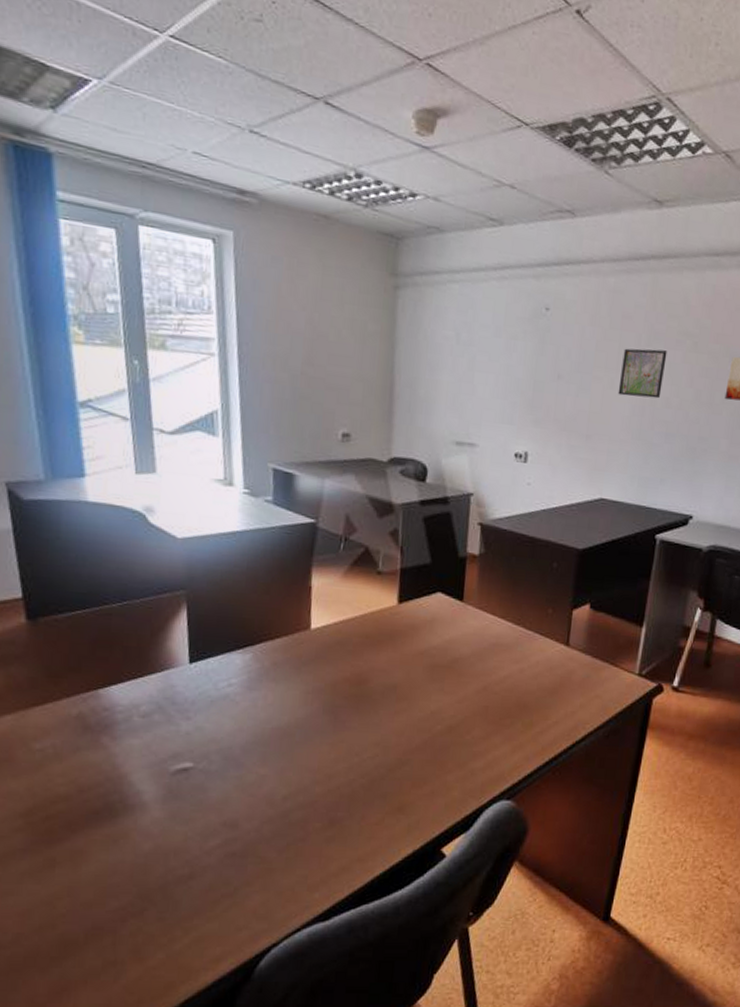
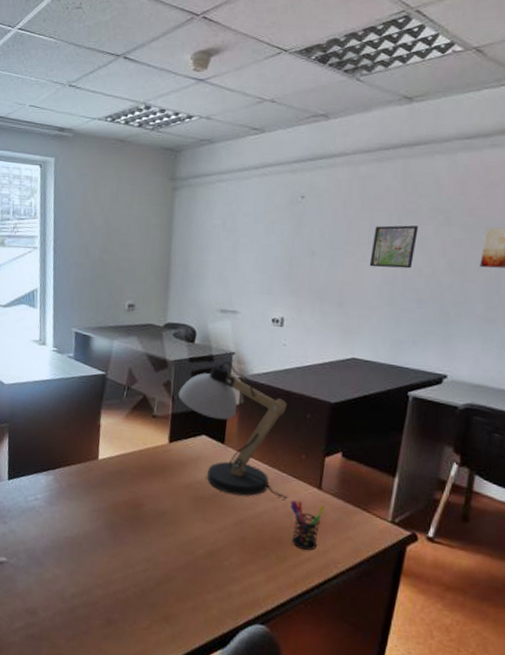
desk lamp: none [407,503,534,660] -> present [178,360,288,500]
pen holder: none [536,660,573,713] -> present [290,500,325,550]

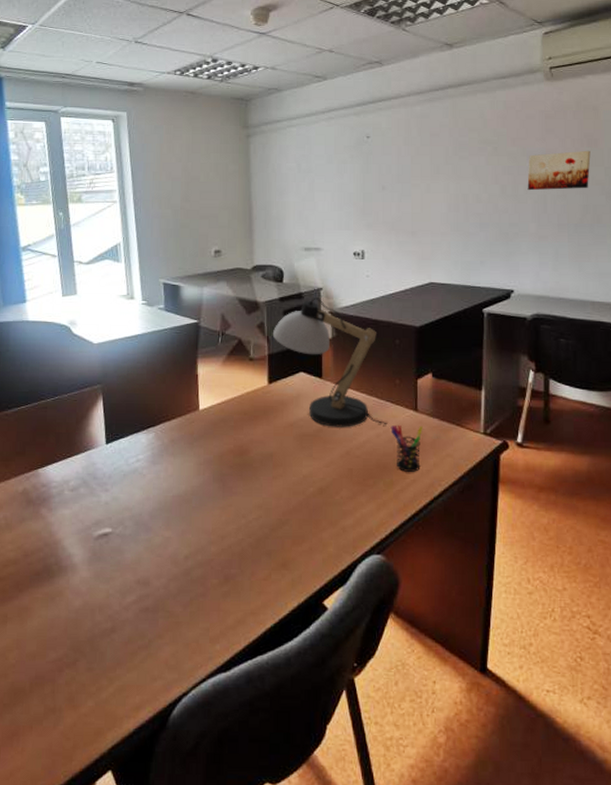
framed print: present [369,225,419,269] -> none [434,157,472,197]

